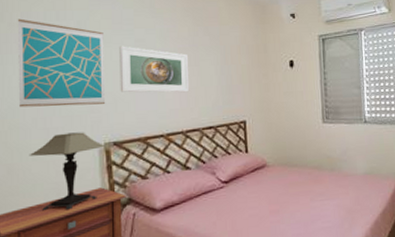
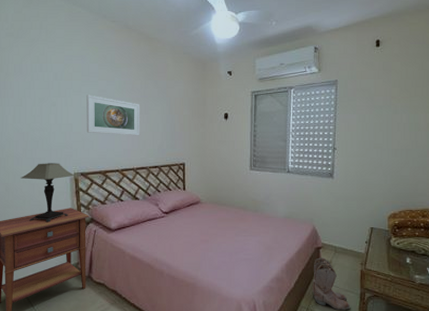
wall art: present [17,18,106,108] -> none [12,69,76,142]

